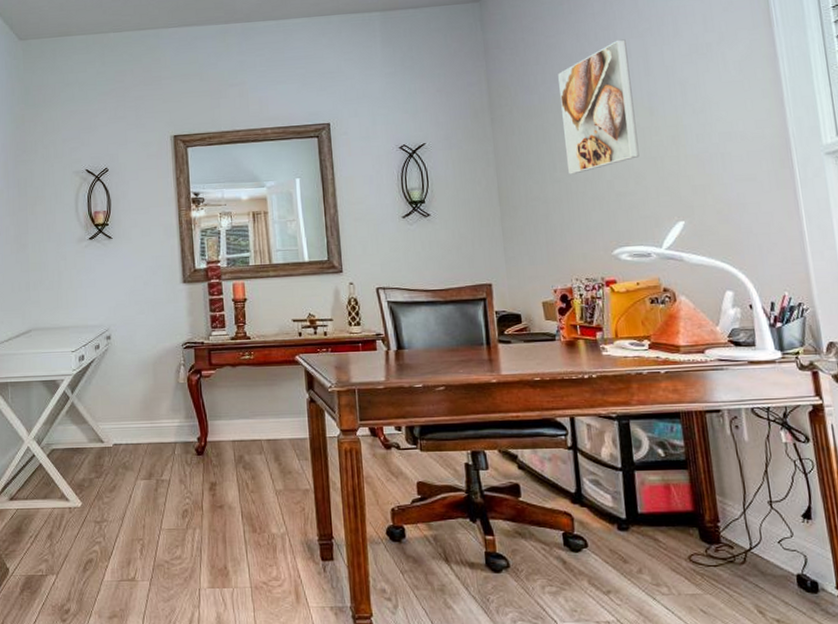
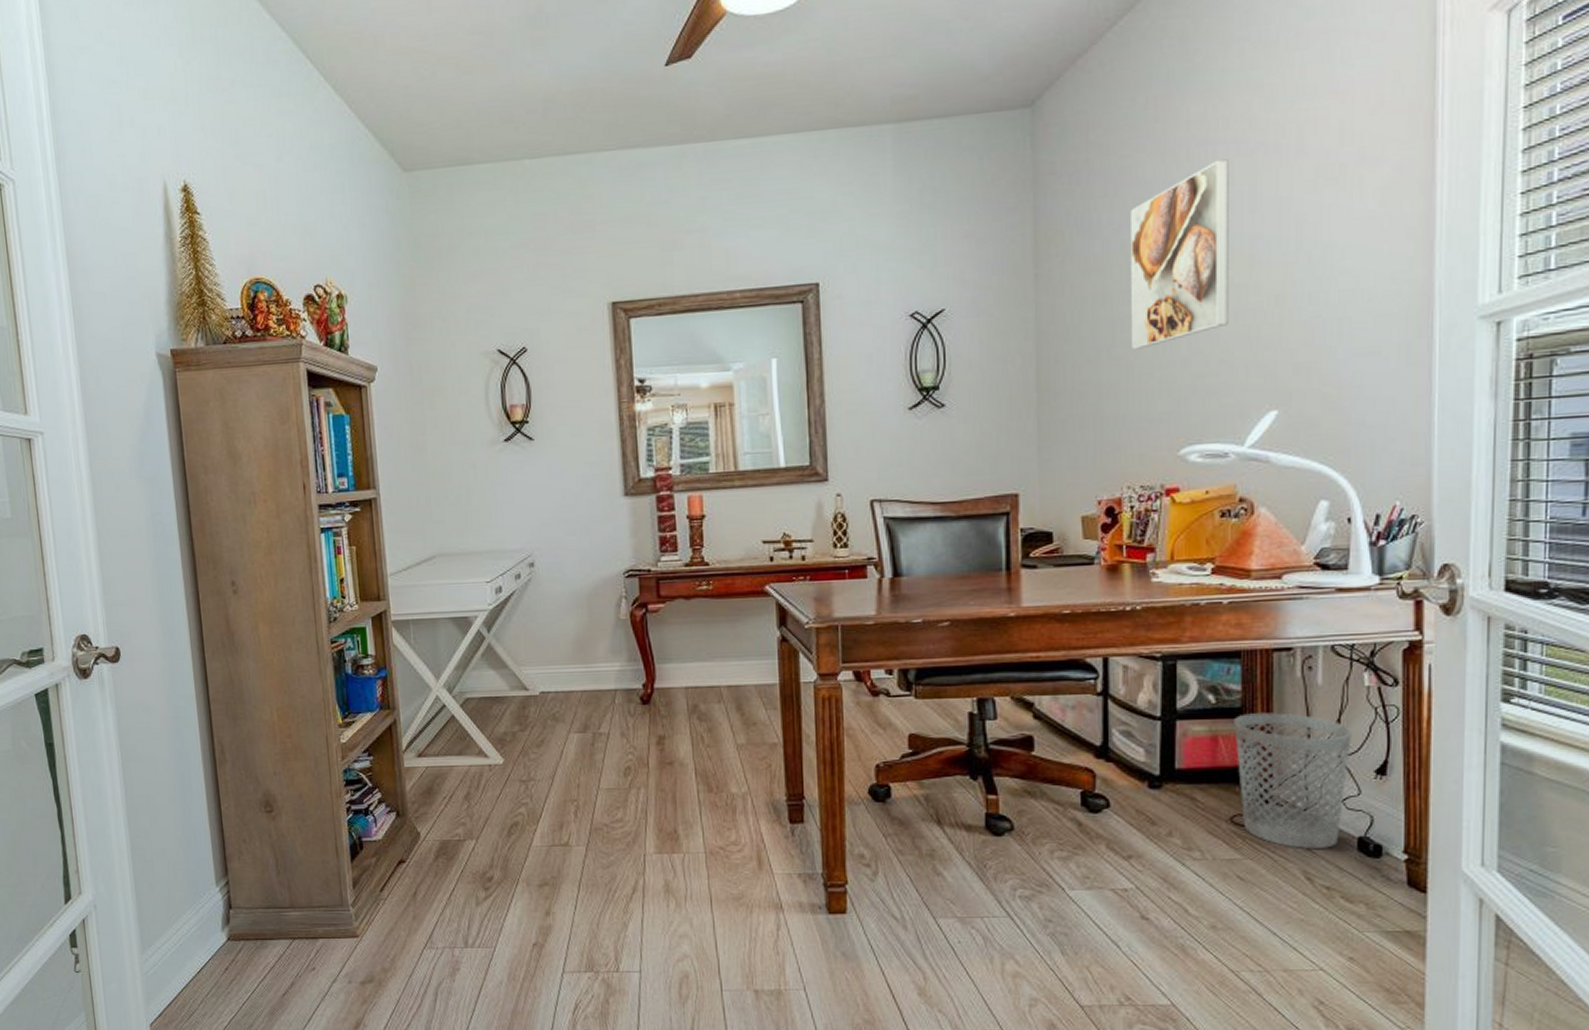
wastebasket: none [681,465,781,585] -> present [1234,713,1351,849]

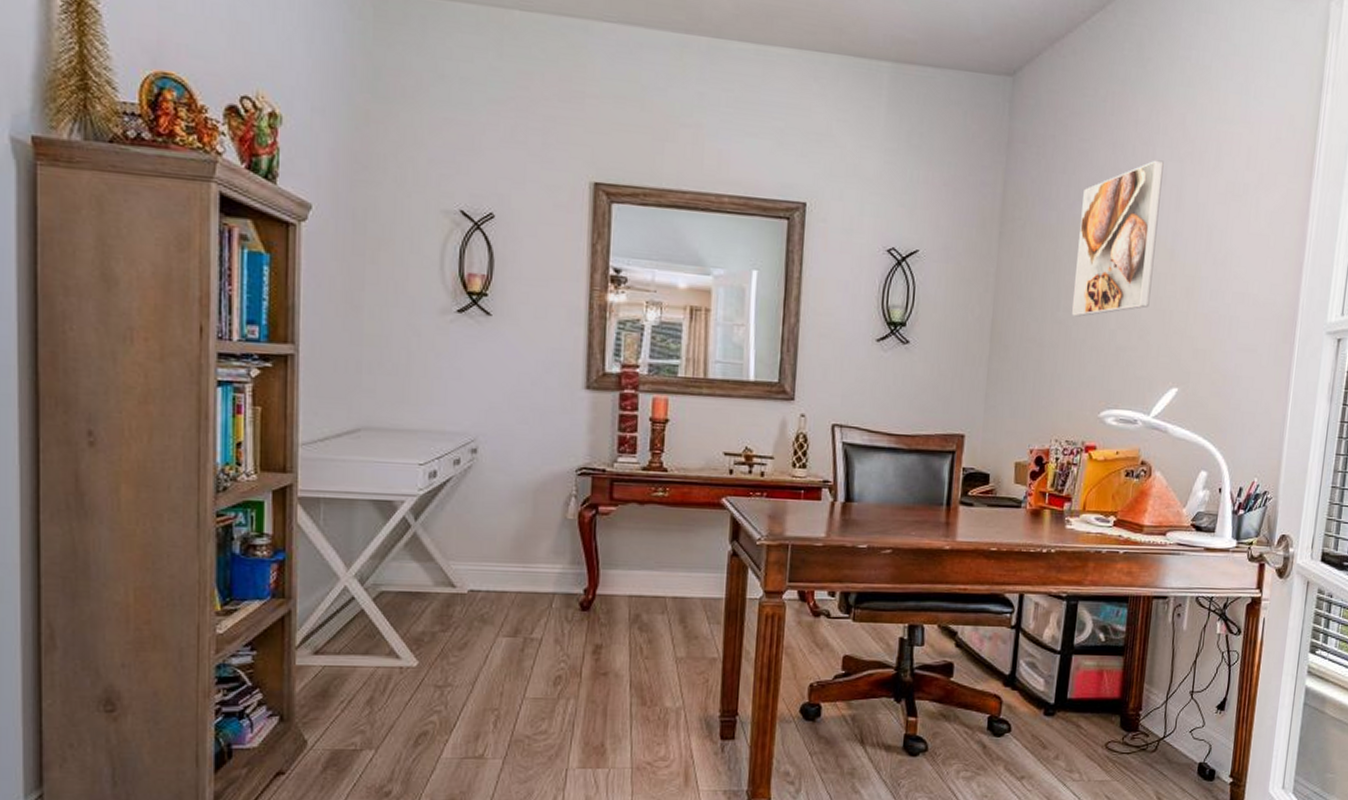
wastebasket: present [1234,713,1351,849] -> none [1115,652,1203,772]

